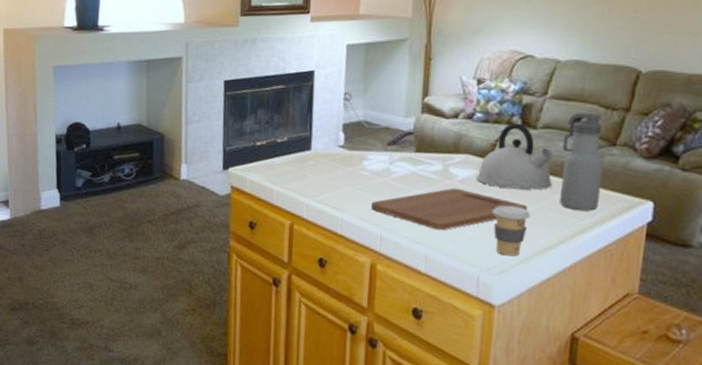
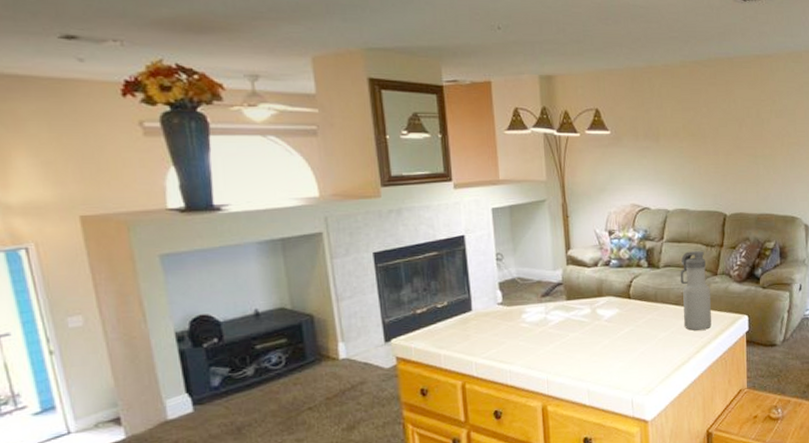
cutting board: present [371,187,528,231] -> none [535,326,662,366]
kettle: present [476,123,554,190] -> none [619,265,677,322]
coffee cup: present [492,205,531,257] -> none [636,334,665,378]

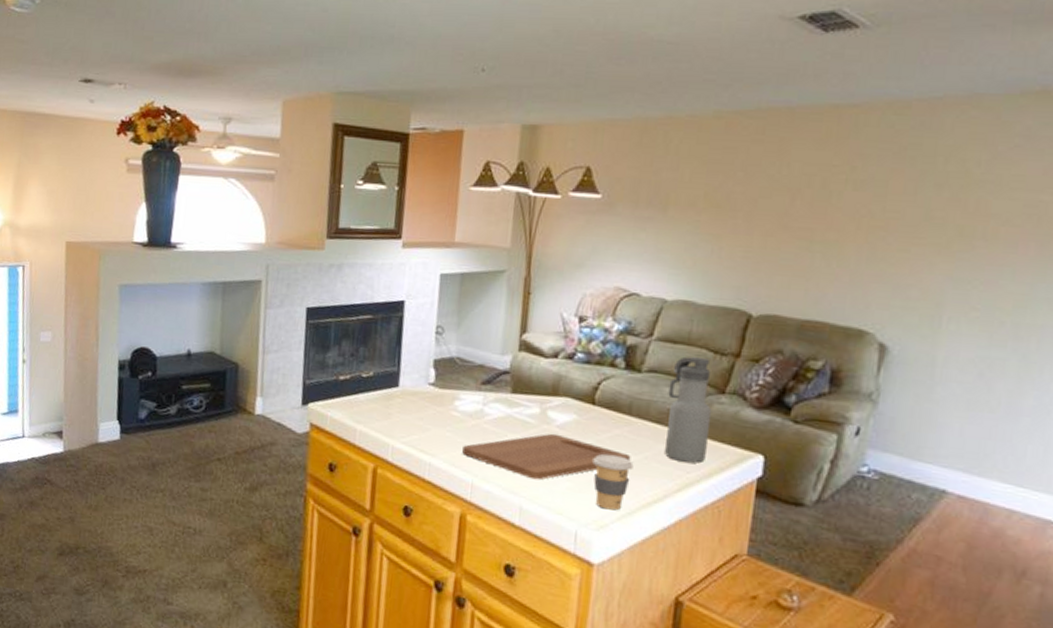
cutting board: none [535,326,662,366] -> present [462,433,631,480]
coffee cup: none [636,334,665,378] -> present [593,454,634,511]

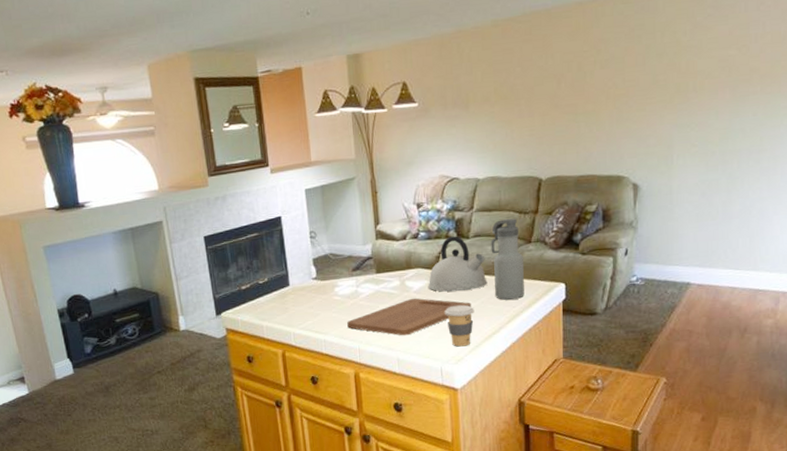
kettle: none [576,365,659,439] -> present [428,236,488,292]

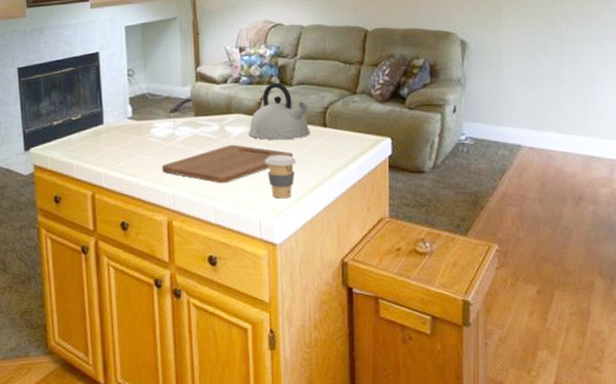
water bottle: present [491,218,525,300] -> none [314,67,349,152]

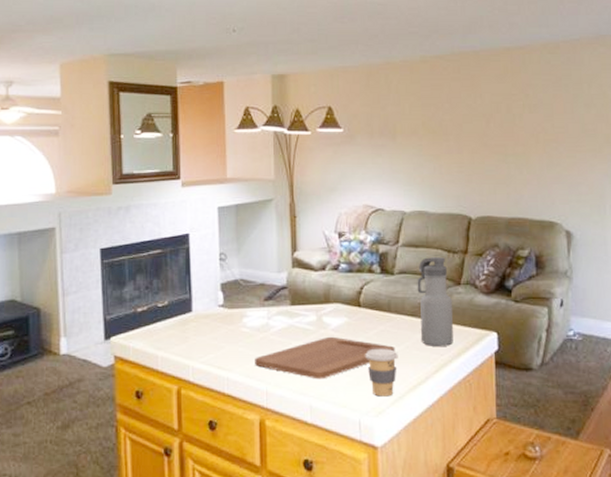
kettle: present [248,82,311,141] -> none [347,271,413,333]
water bottle: none [314,67,349,152] -> present [417,256,453,346]

